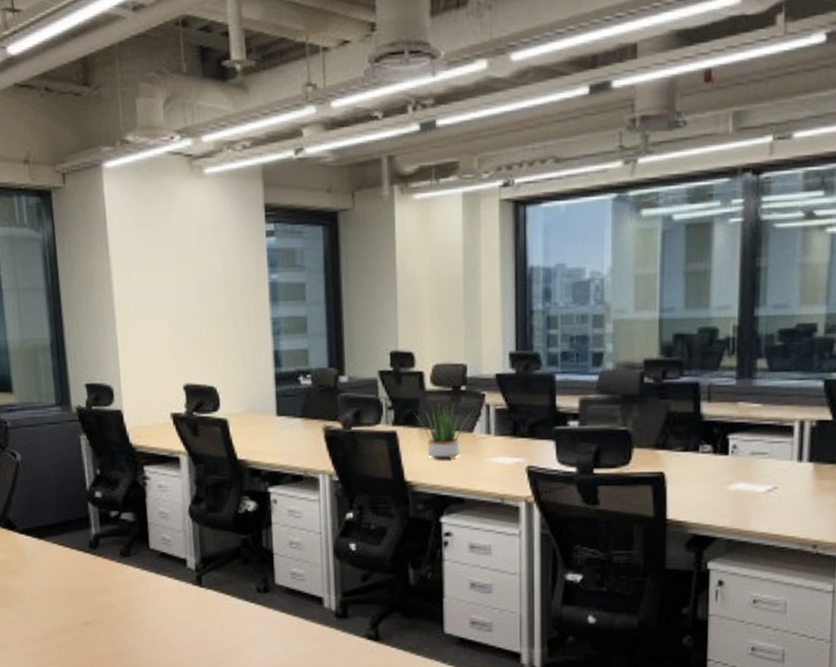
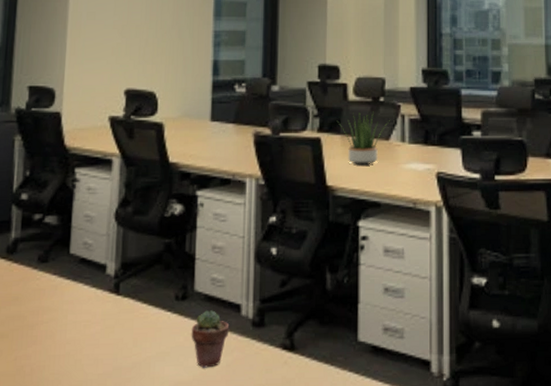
potted succulent: none [275,602,313,654] -> present [191,310,230,368]

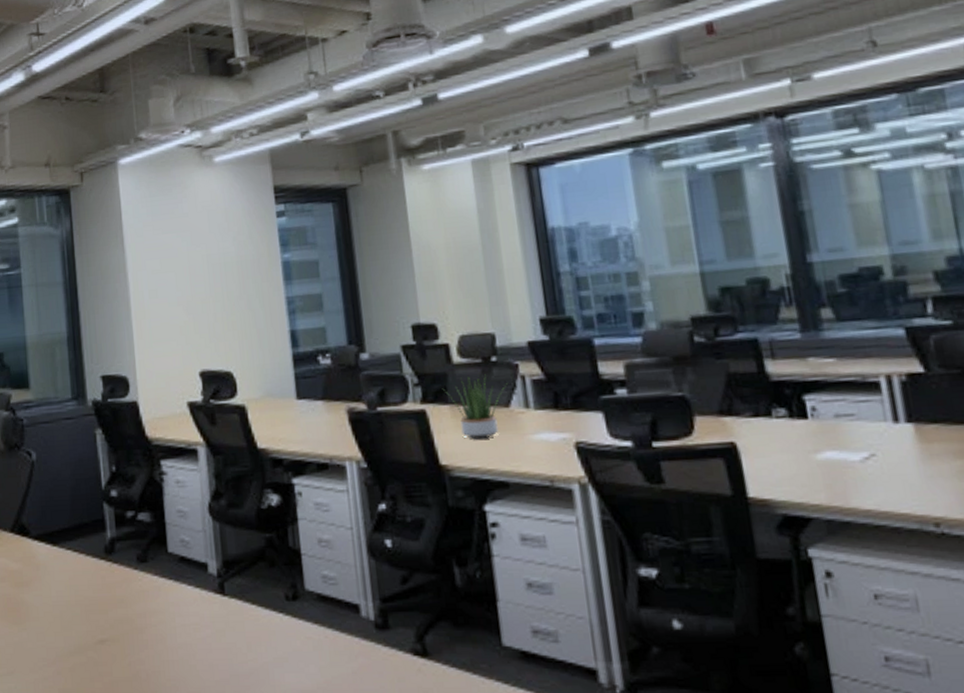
potted succulent: present [191,310,230,368] -> none [307,611,350,675]

